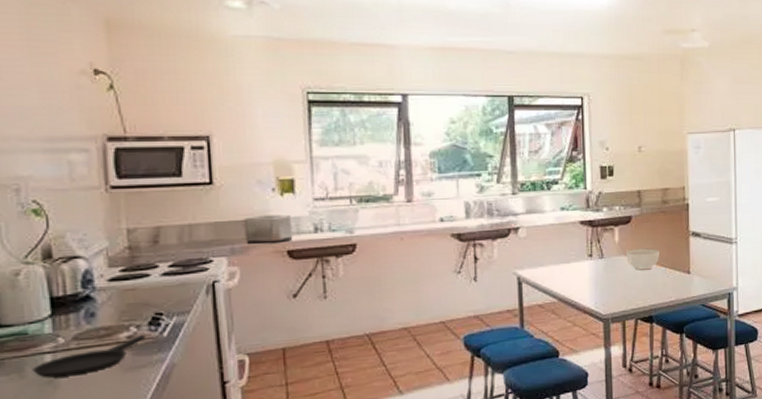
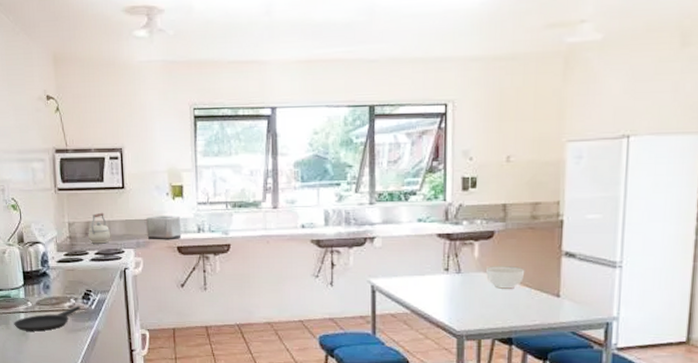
kettle: none [158,214,193,254] -> present [88,212,111,244]

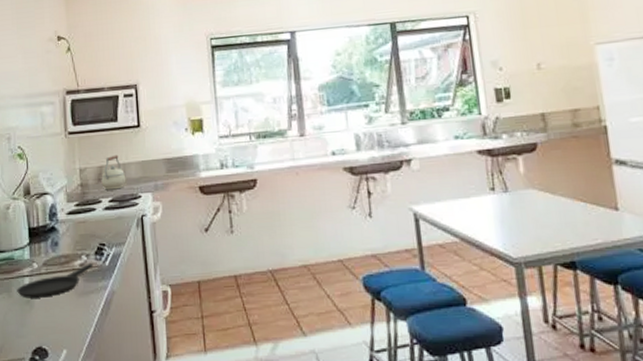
toaster: present [146,216,182,240] -> none [164,152,203,181]
bowl: present [485,266,525,289] -> none [533,179,577,206]

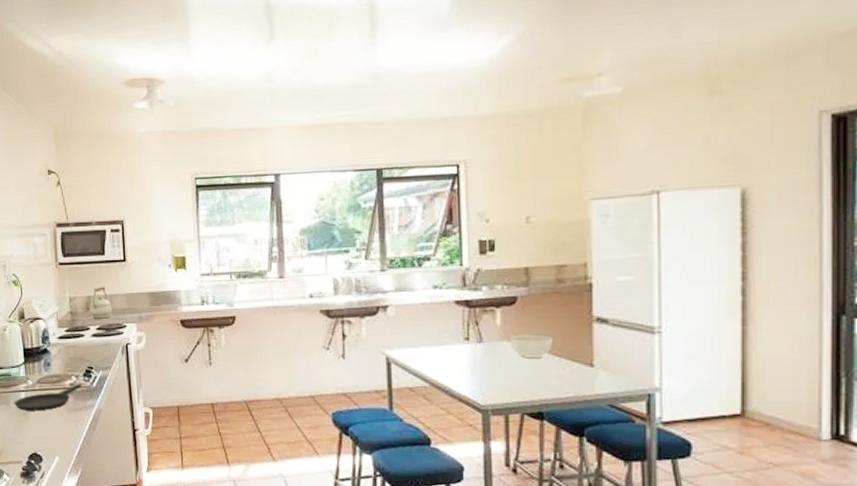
bowl: none [533,179,577,206] -> present [509,334,553,359]

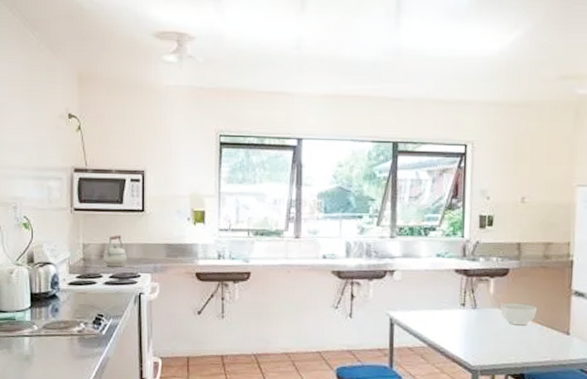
frying pan: present [14,384,82,411] -> none [17,331,91,357]

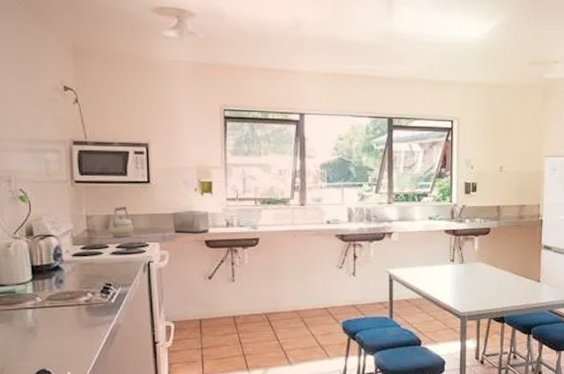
toaster: none [165,240,201,266] -> present [173,210,210,234]
bowl: present [500,302,538,326] -> none [483,257,514,276]

